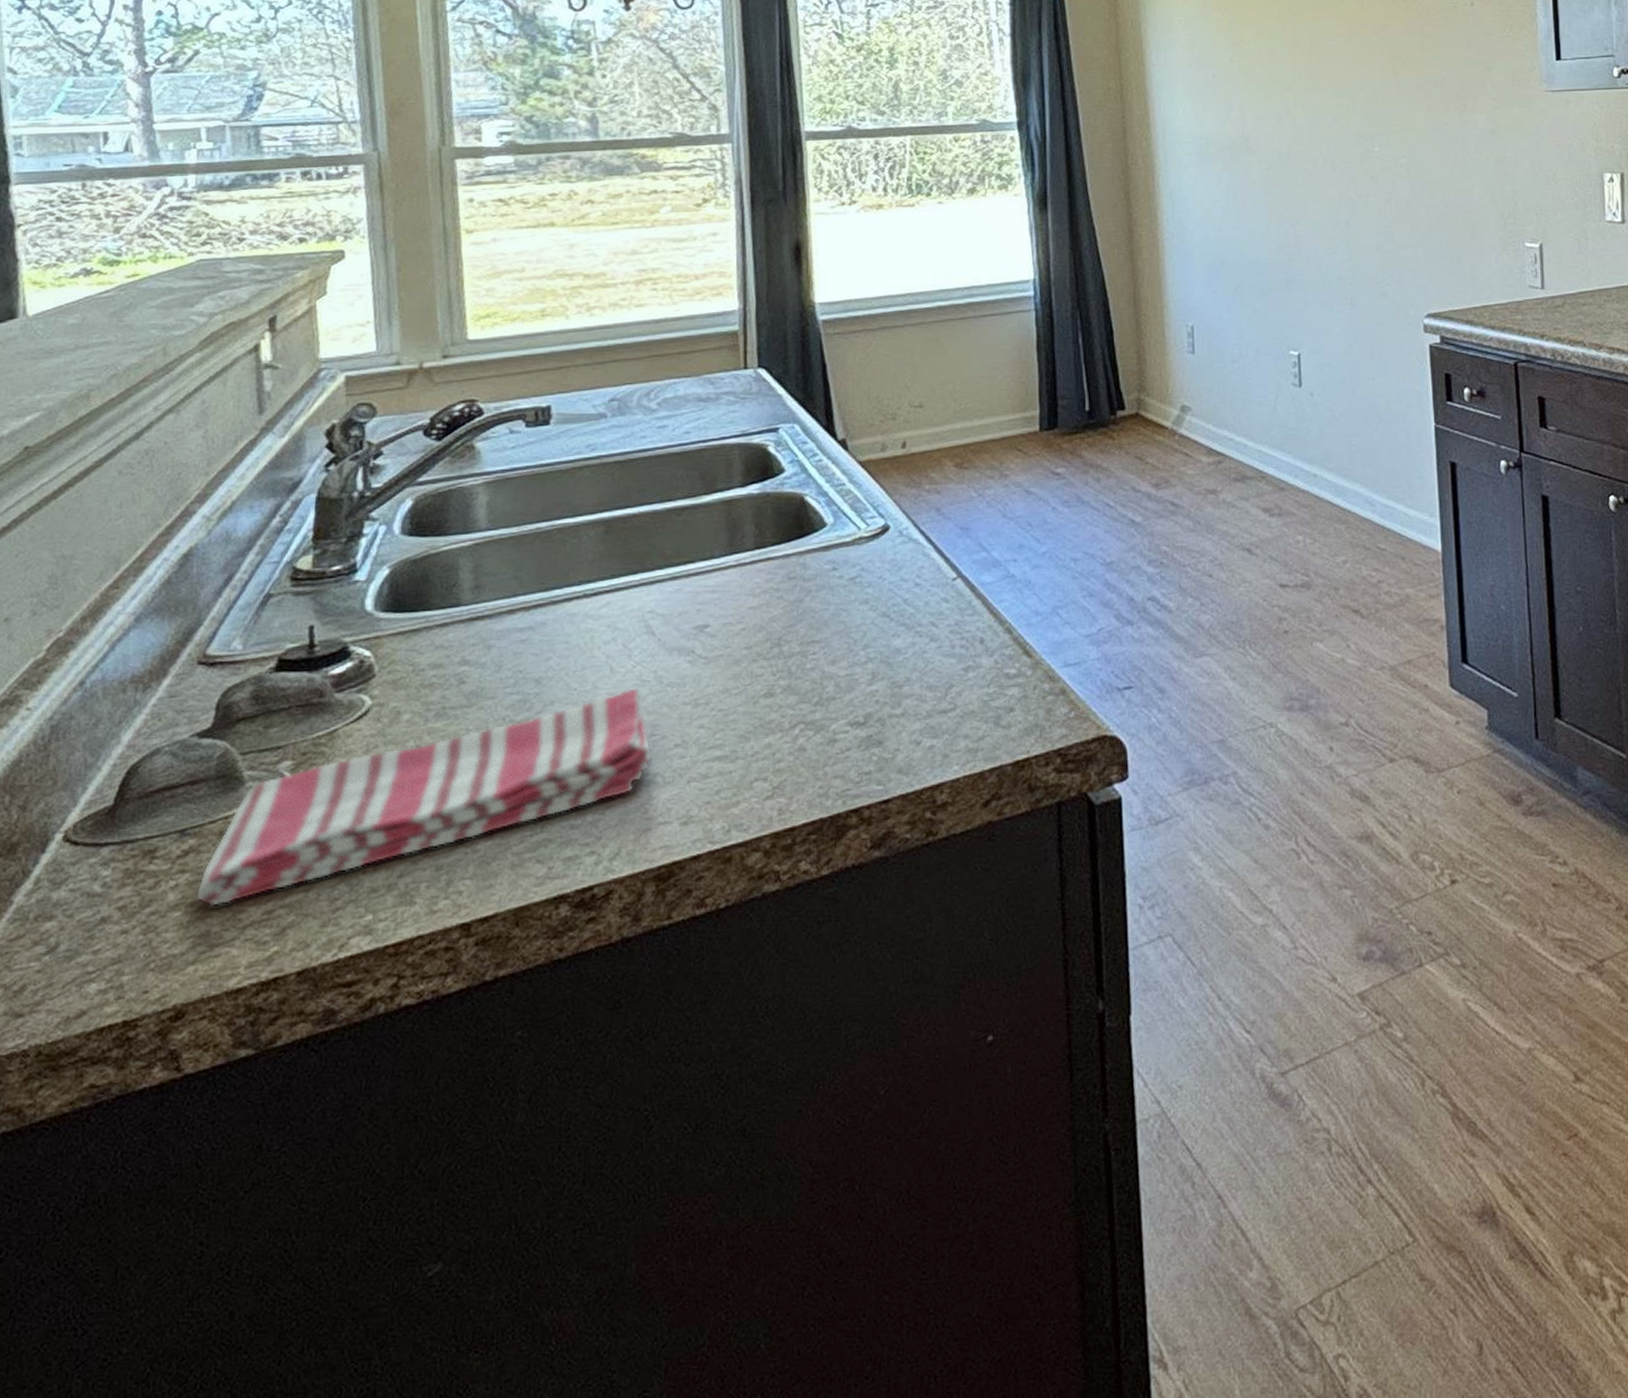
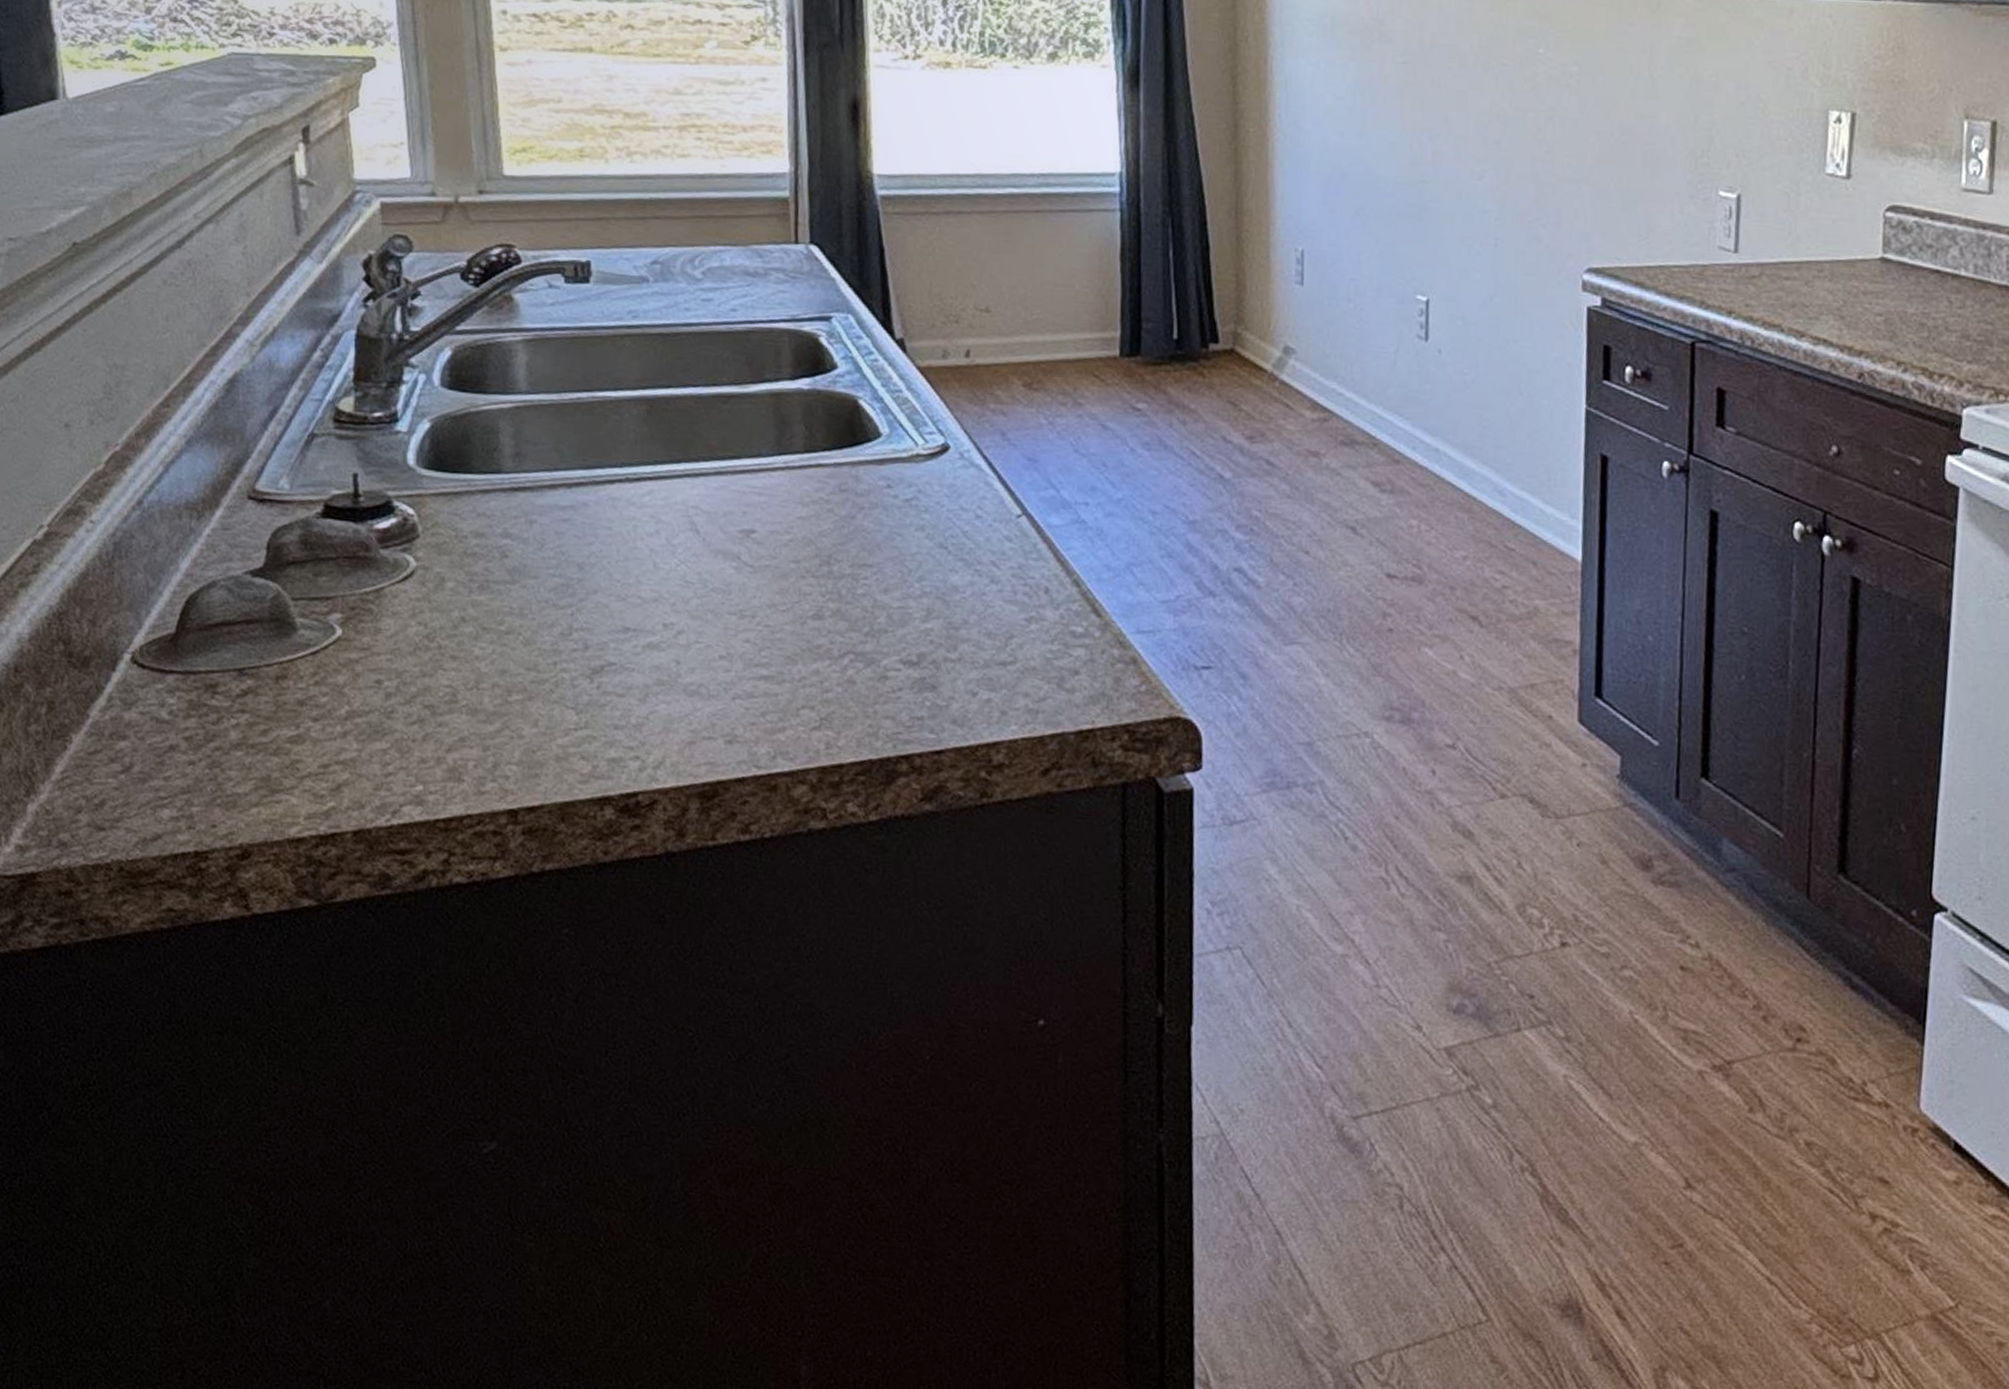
dish towel: present [195,687,652,906] -> none [255,587,696,752]

